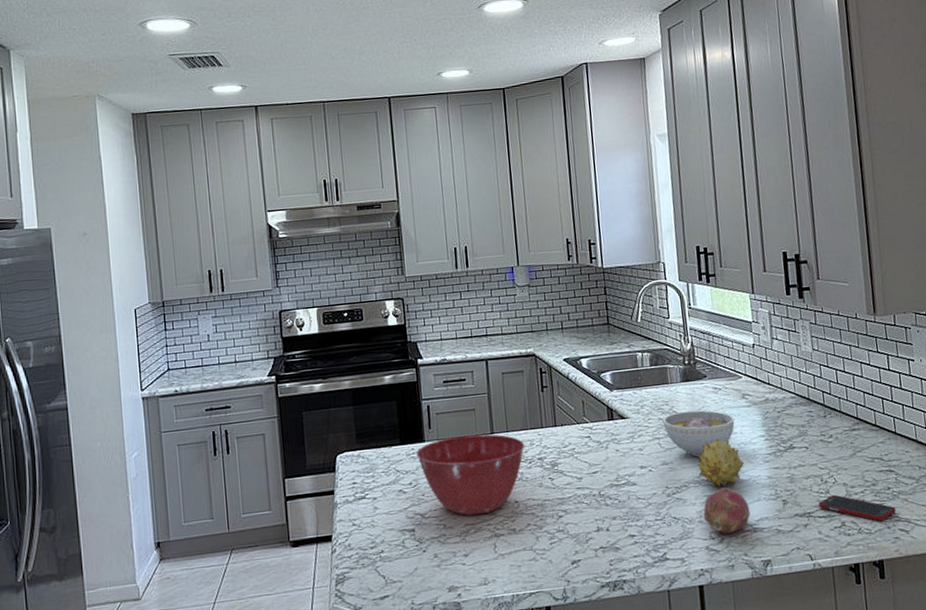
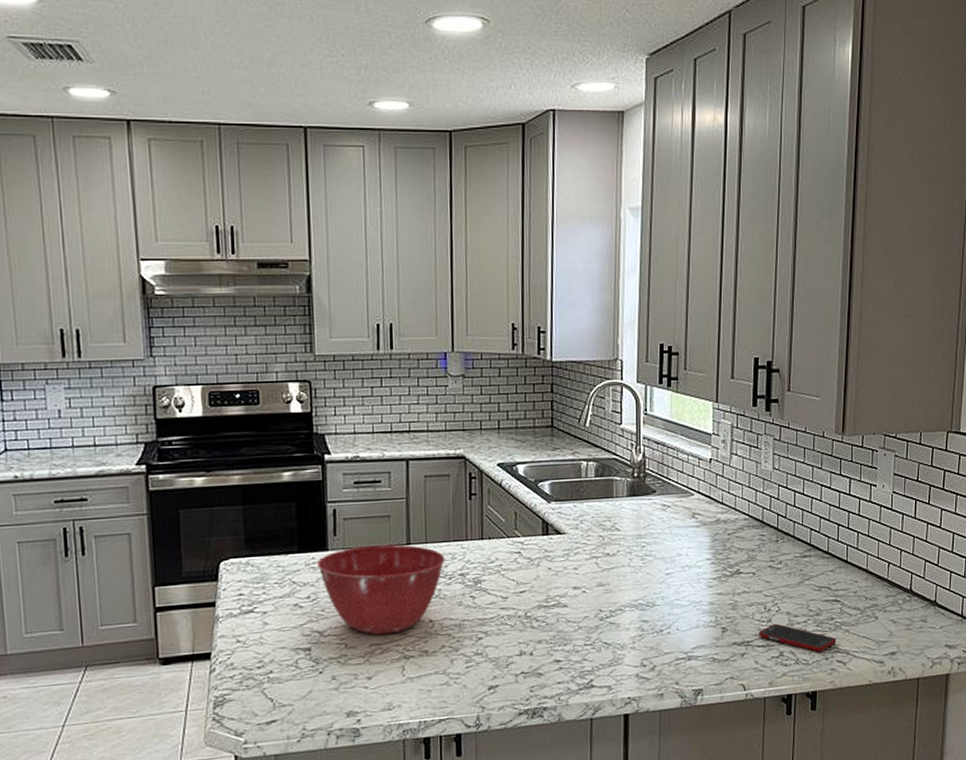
bowl: present [662,410,735,457] -> none [603,528,681,580]
fruit: present [697,438,744,488] -> none [635,560,686,613]
fruit: present [703,487,751,535] -> none [637,612,687,663]

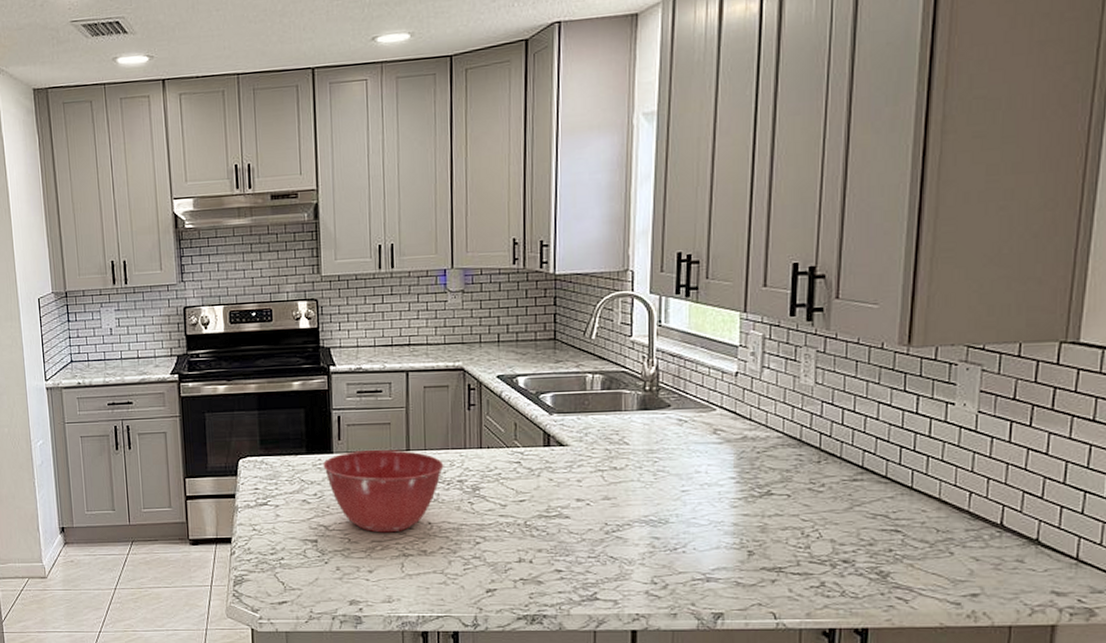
cell phone: present [759,623,837,652] -> none [794,551,896,585]

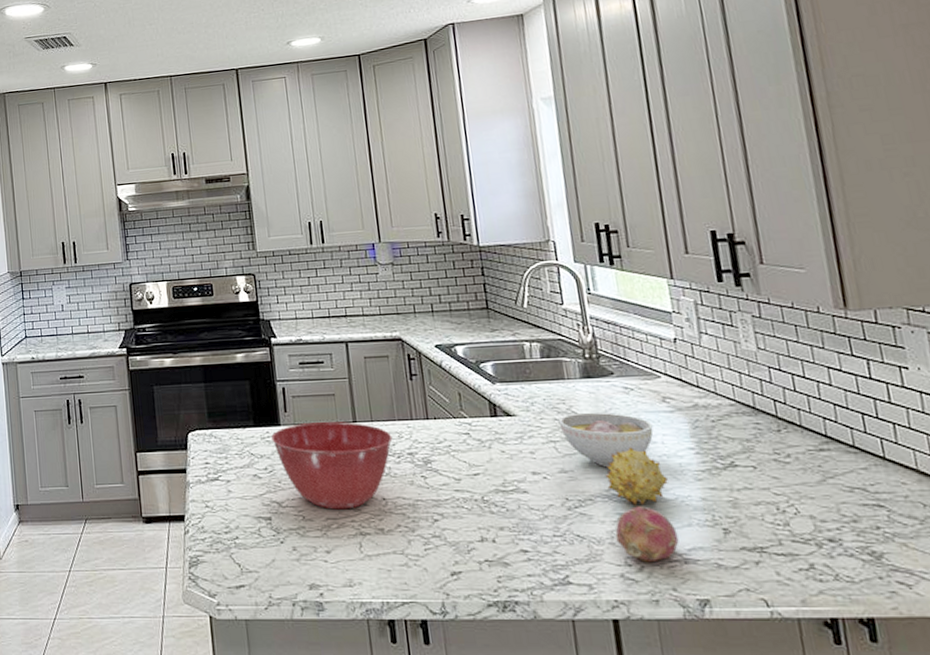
bowl: none [609,443,699,495] -> present [558,412,654,468]
fruit: none [646,476,705,531] -> present [605,447,668,506]
fruit: none [647,530,705,581] -> present [615,506,679,563]

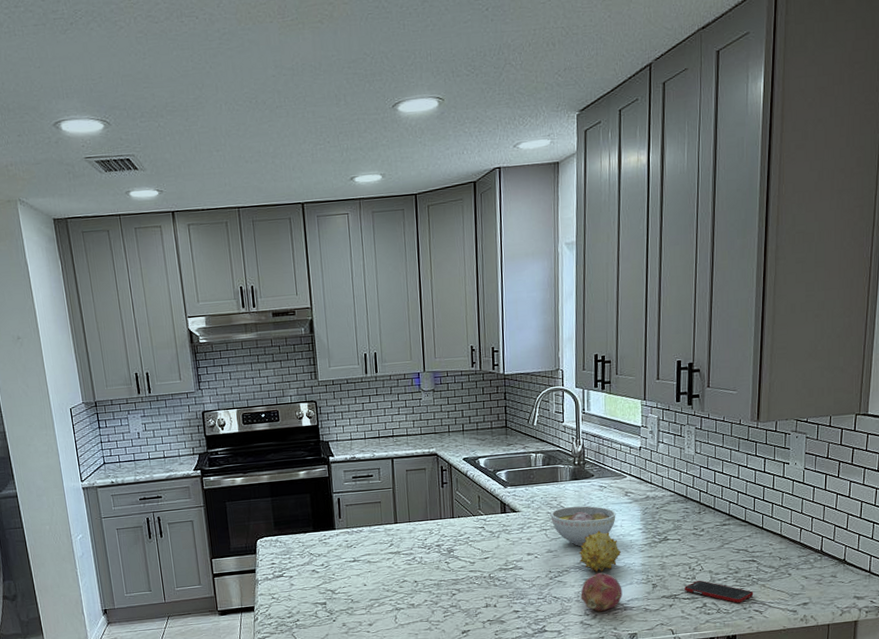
mixing bowl: present [271,422,393,510] -> none [328,523,425,592]
cell phone: none [774,528,891,567] -> present [685,580,754,603]

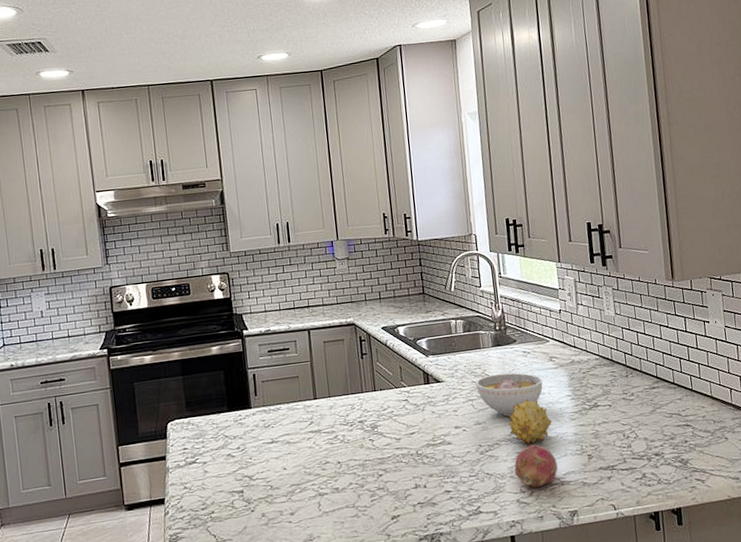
cell phone: present [685,580,754,603] -> none [621,448,693,472]

